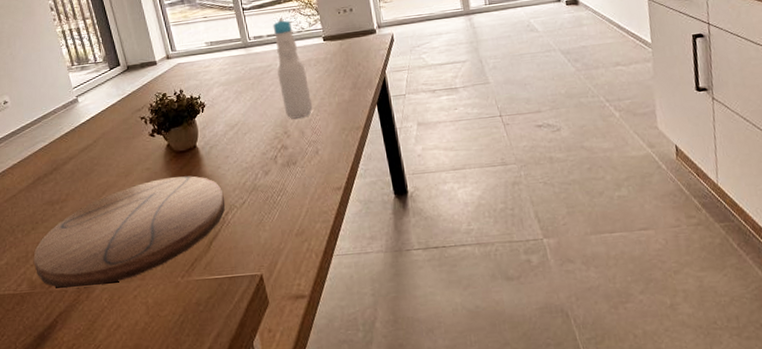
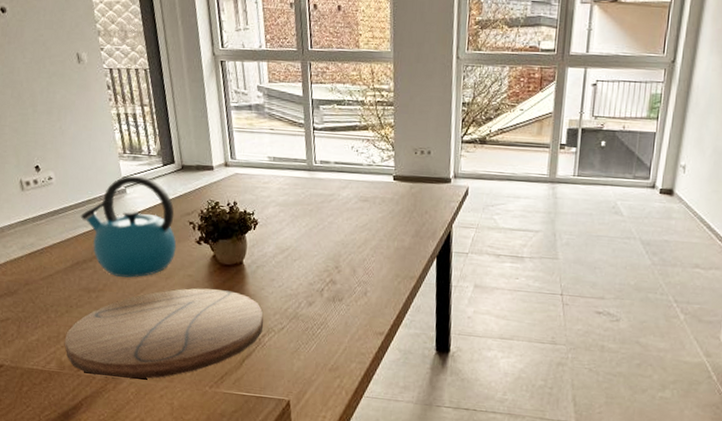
kettle: none [37,82,132,185] -> present [80,174,177,278]
bottle: present [272,18,313,119] -> none [338,146,370,256]

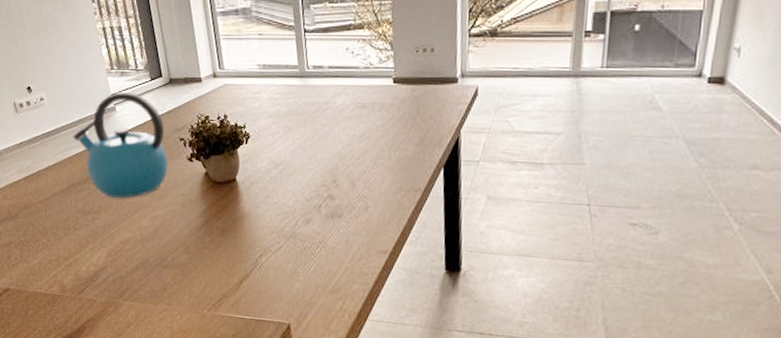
cutting board: present [64,288,263,380] -> none [64,207,259,303]

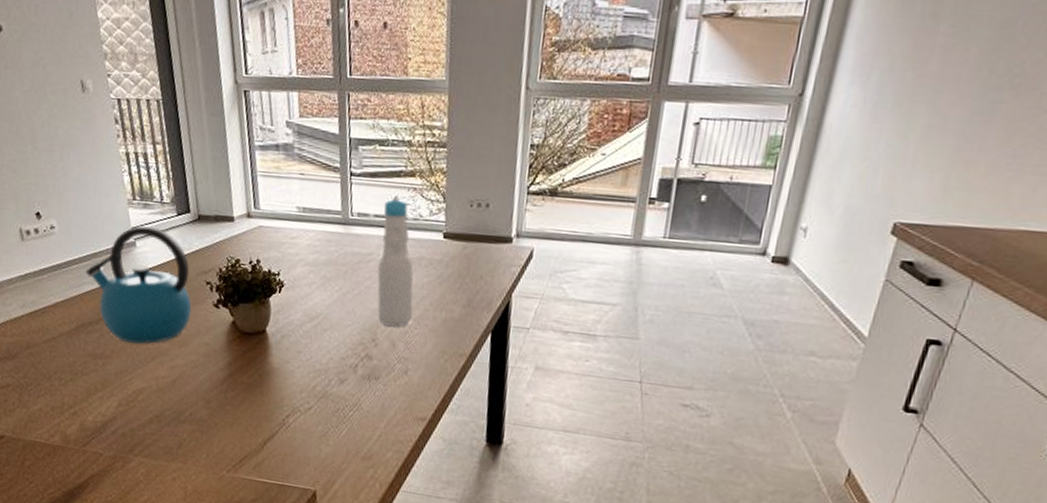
bottle: none [334,48,370,168] -> present [377,196,414,327]

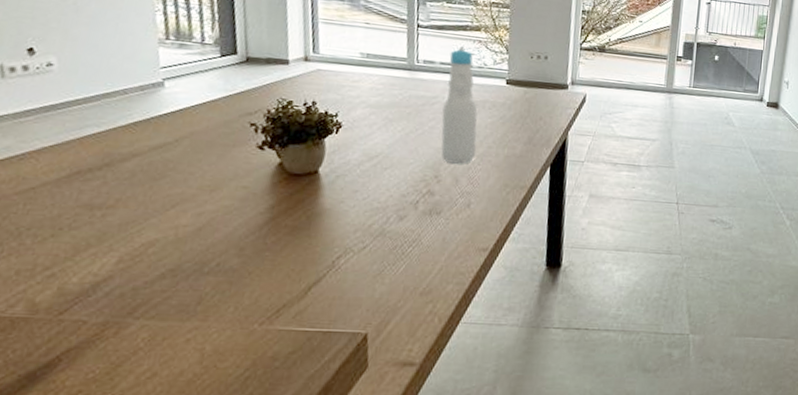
kettle: present [85,225,192,344] -> none [90,65,231,191]

